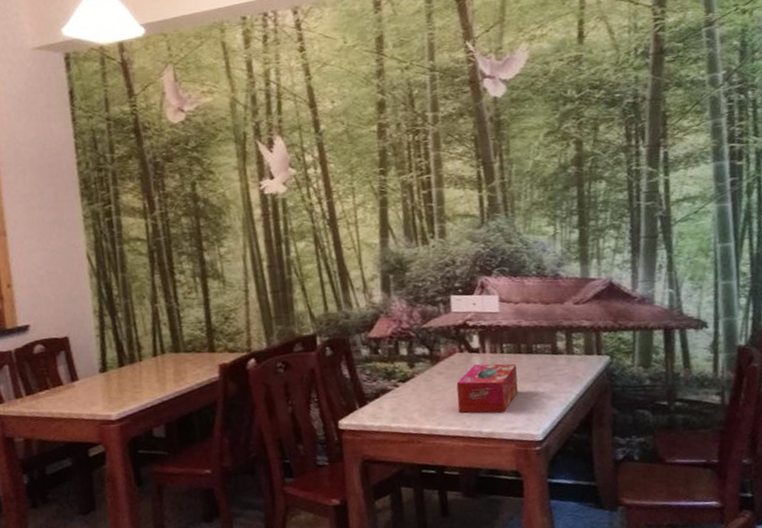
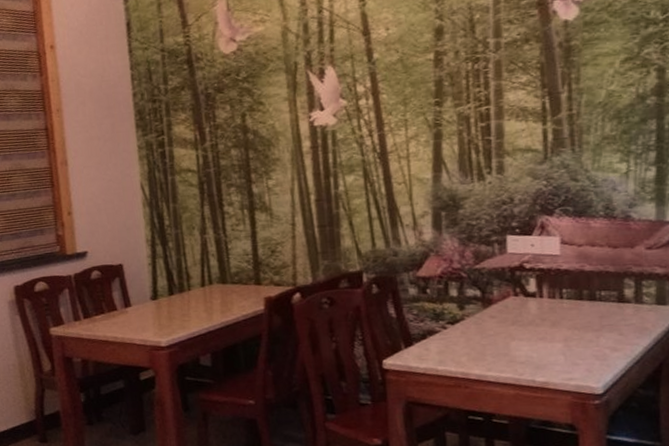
tissue box: present [456,363,519,414] -> none [509,309,578,363]

